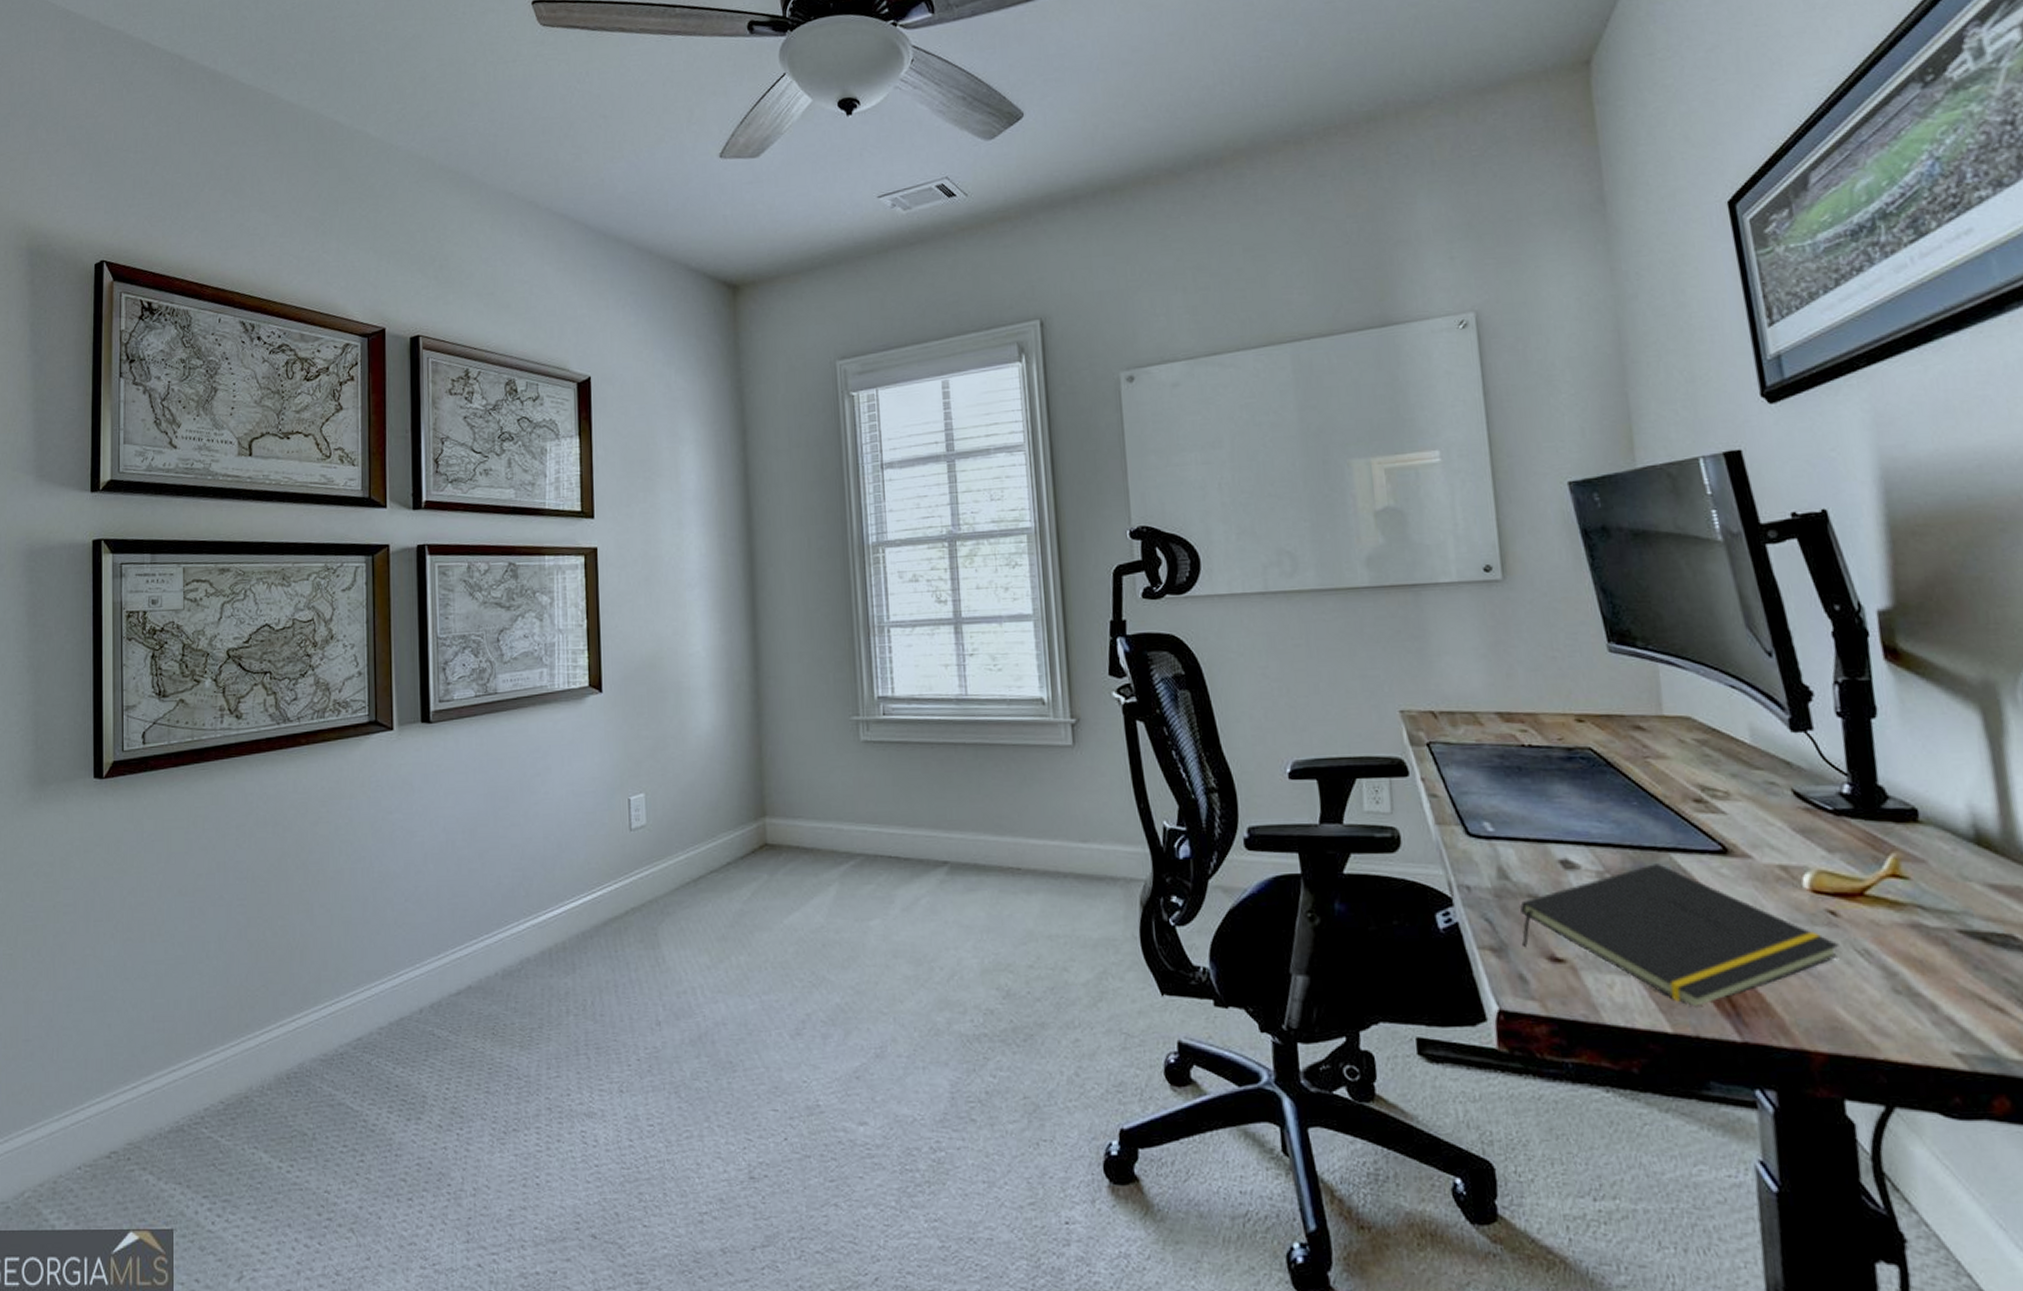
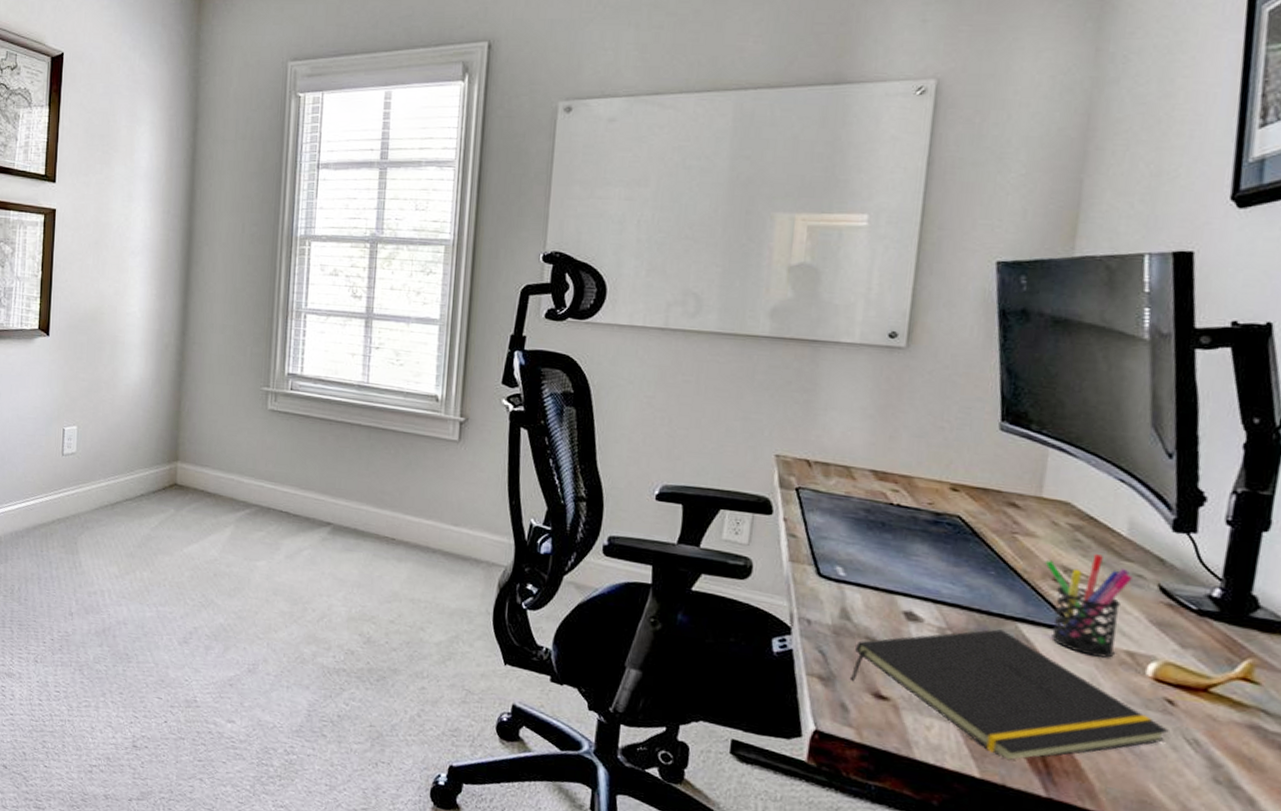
pen holder: none [1681,767,1769,877] -> present [1044,554,1133,658]

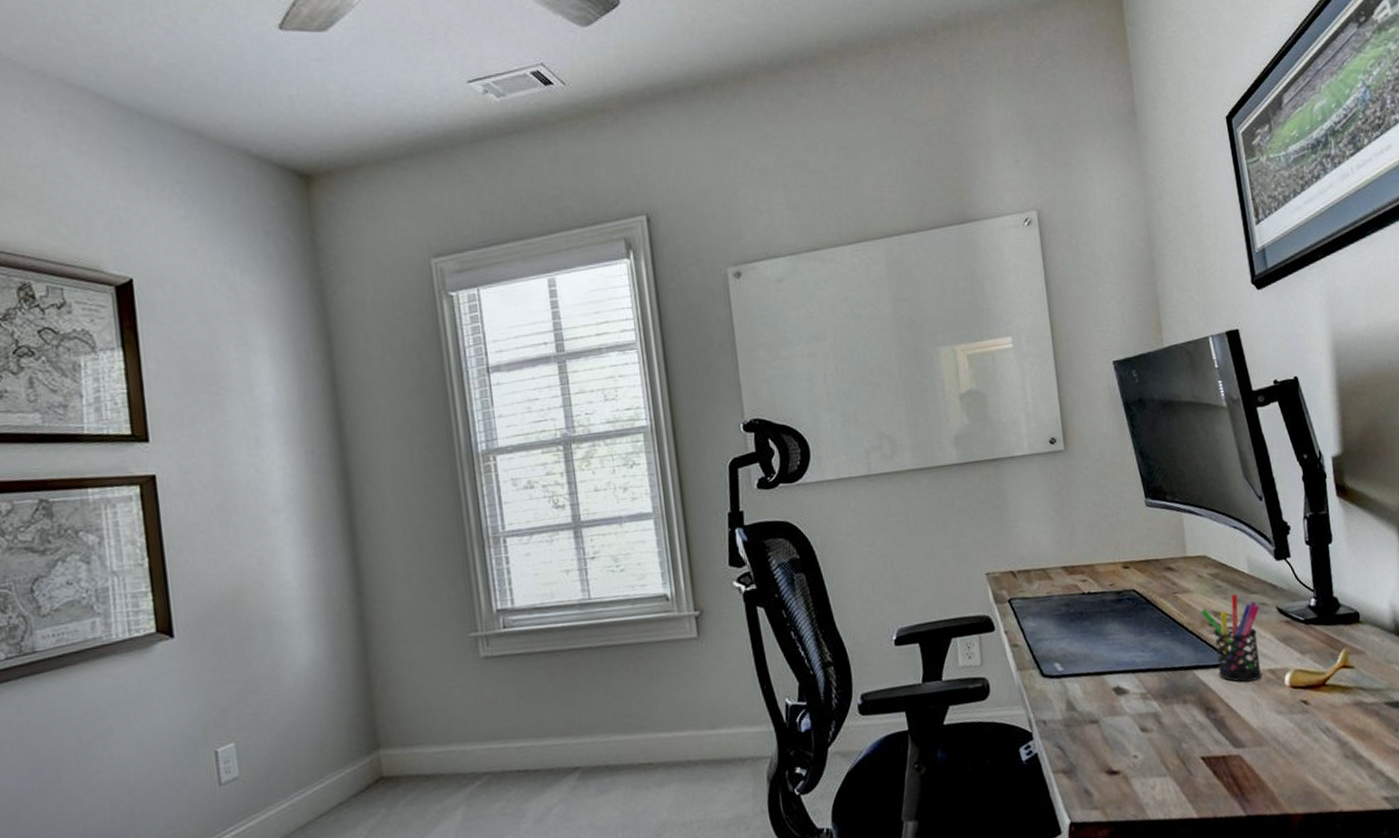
notepad: present [849,629,1169,760] -> none [1085,680,1310,793]

